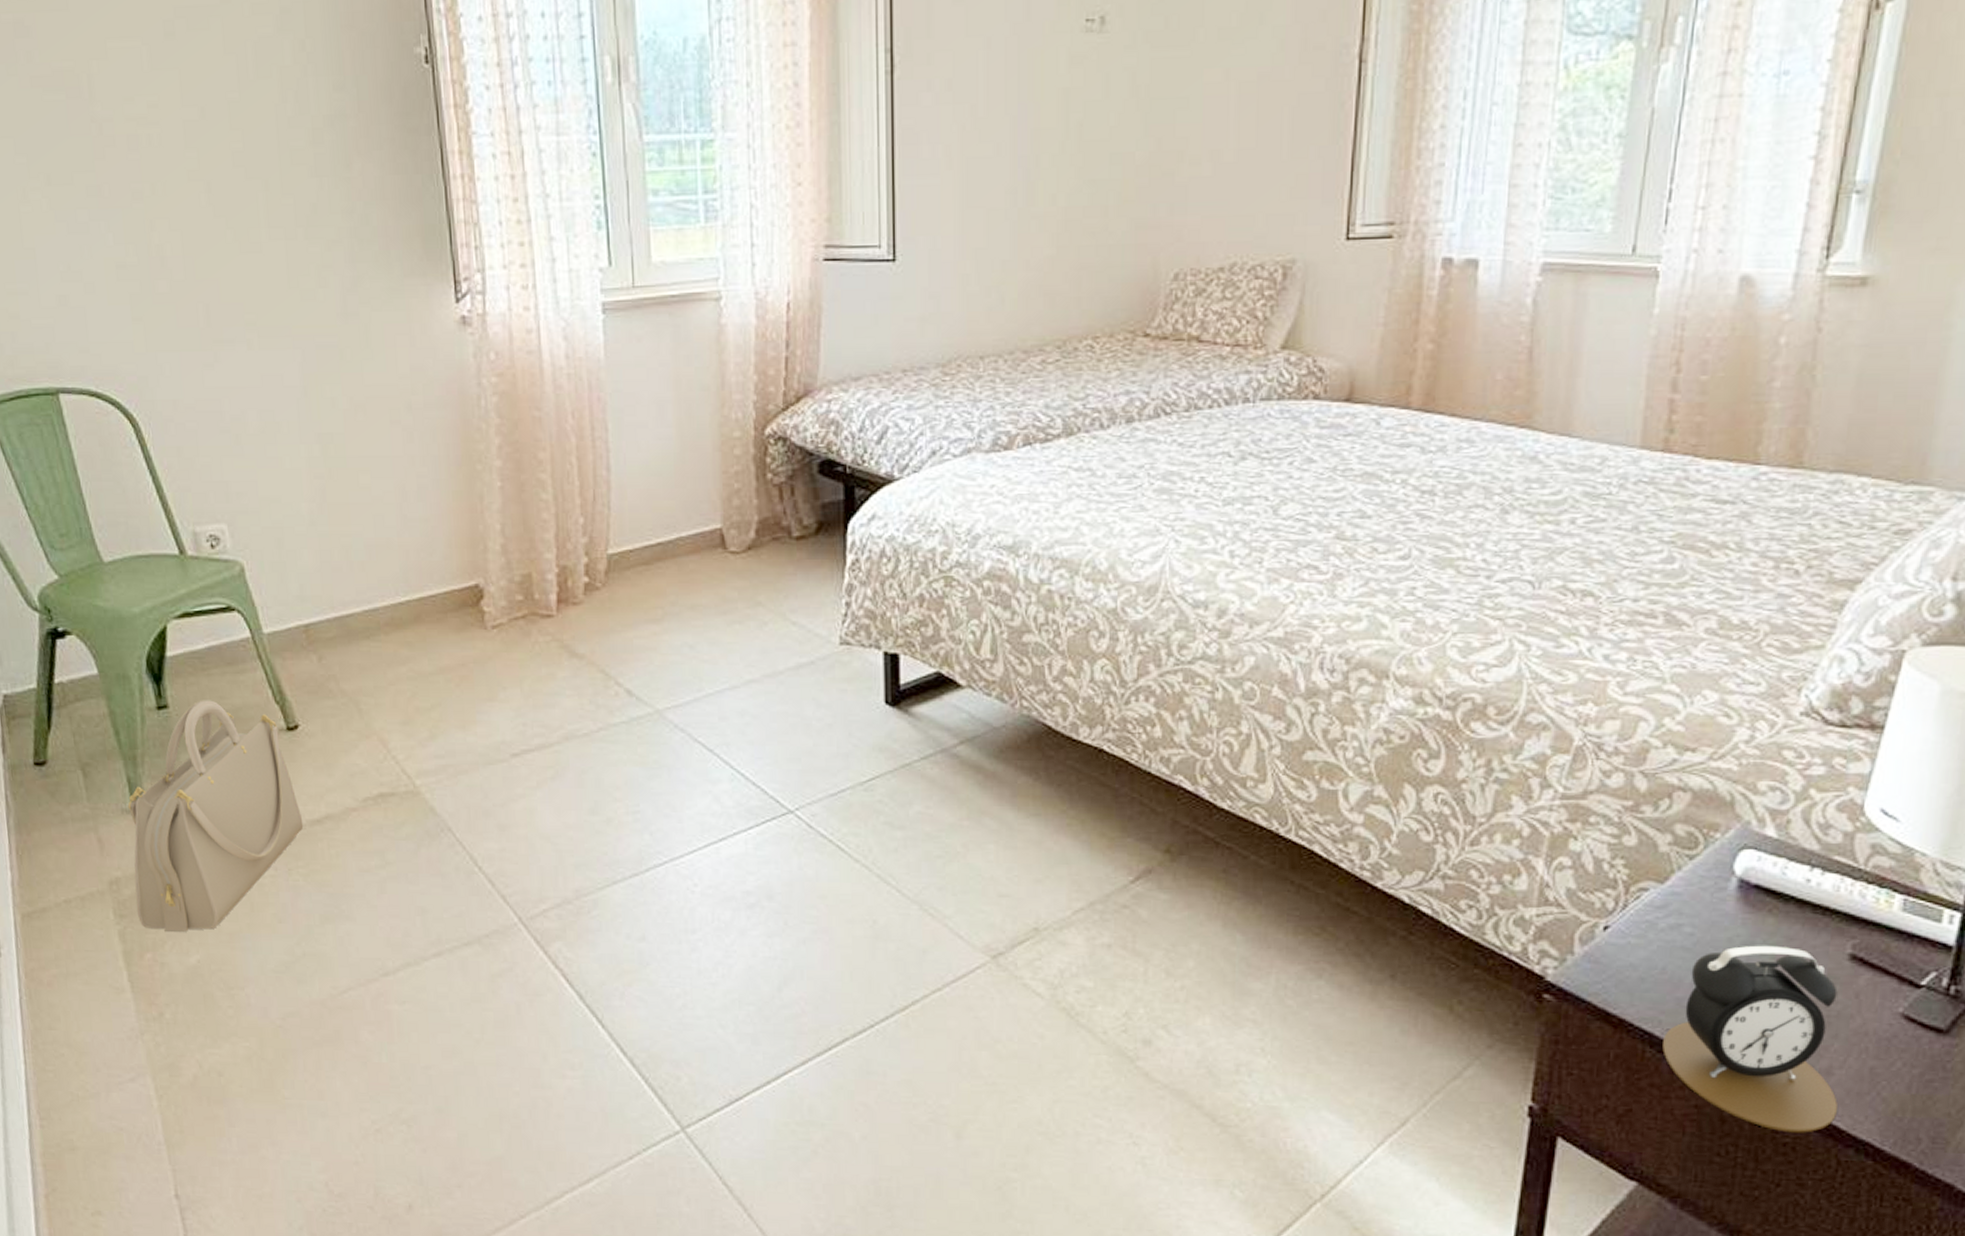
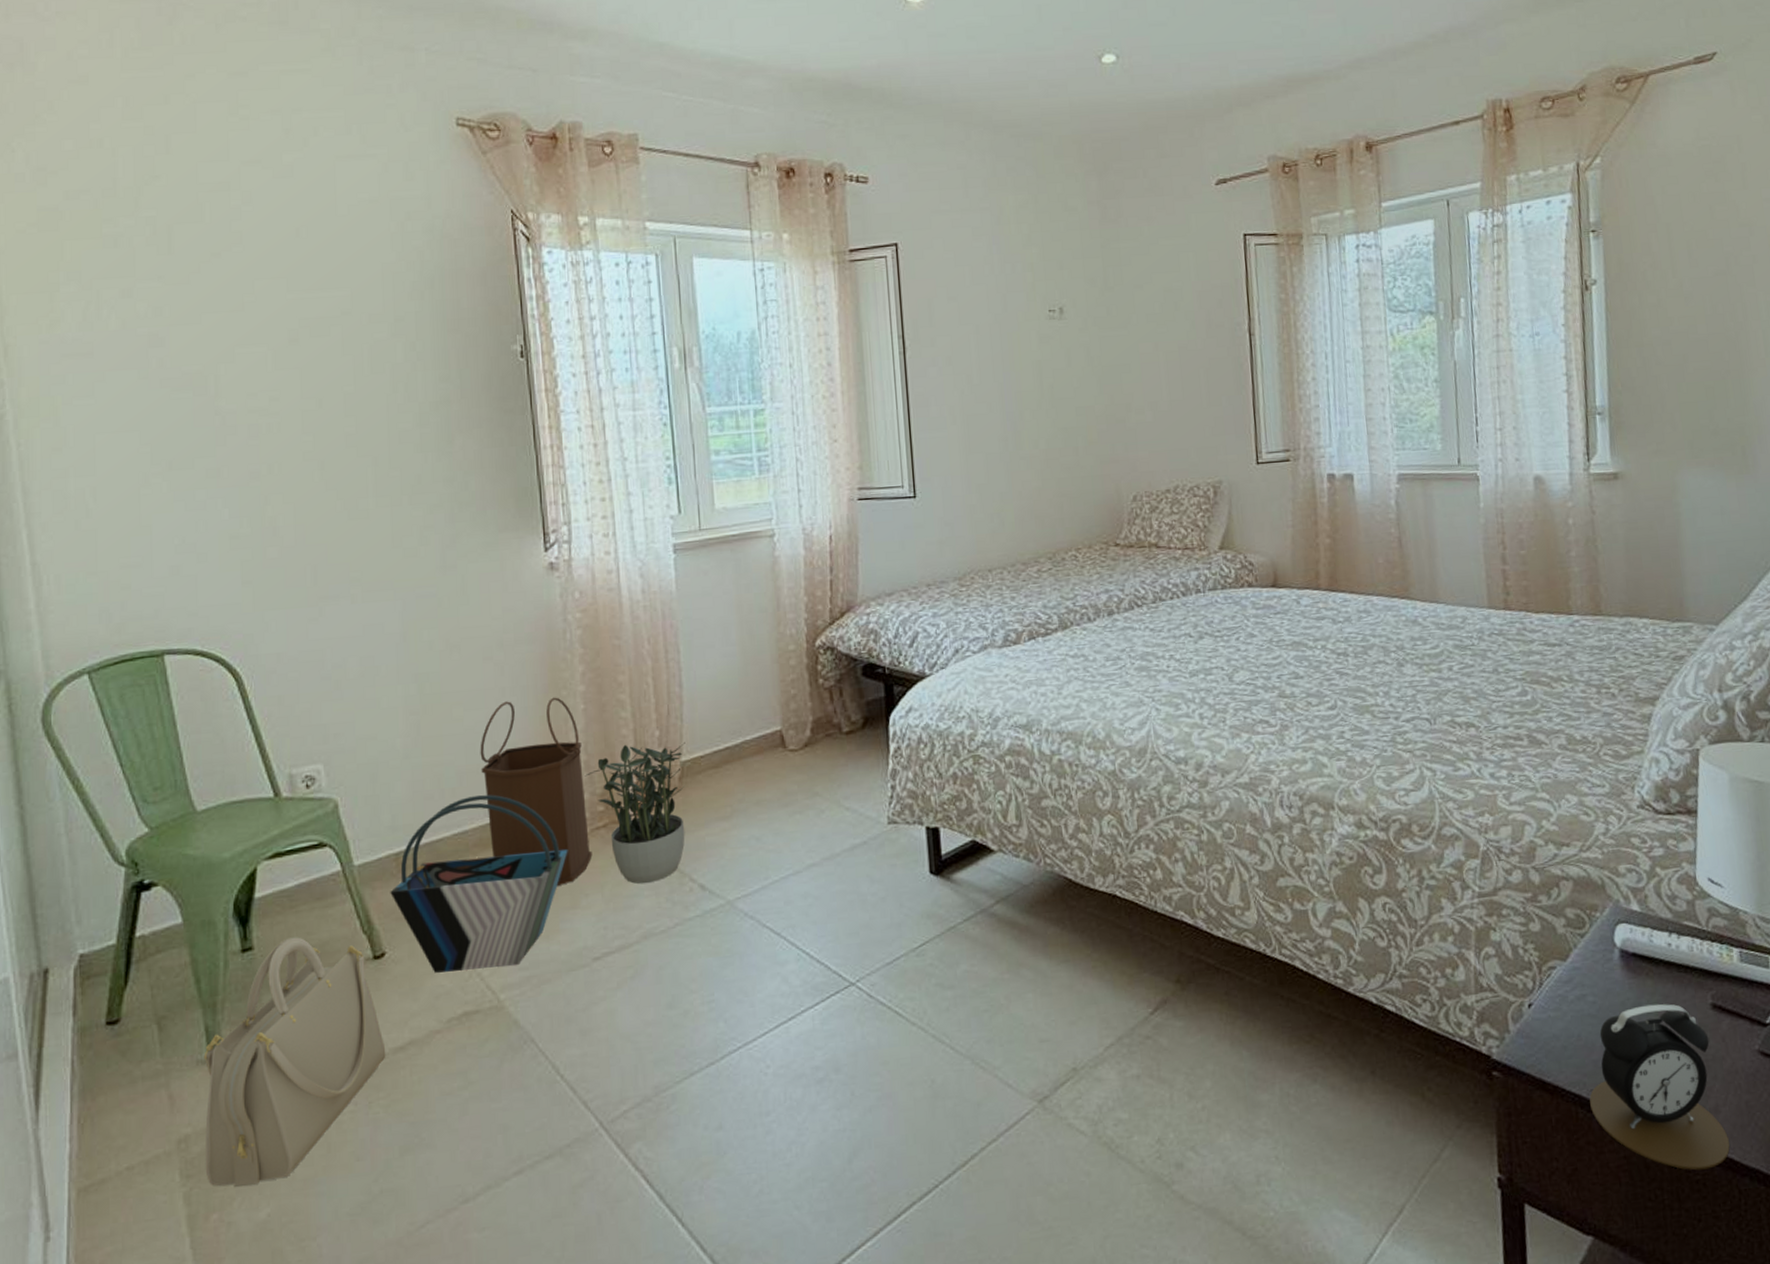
tote bag: none [301,572,485,752] -> present [390,795,568,973]
basket: none [389,471,511,675] -> present [480,697,593,886]
potted plant: none [502,529,613,683] -> present [585,741,685,884]

